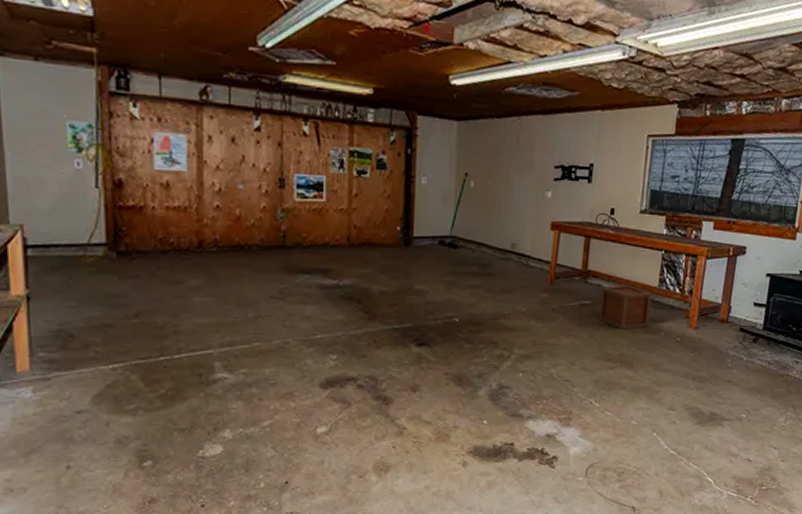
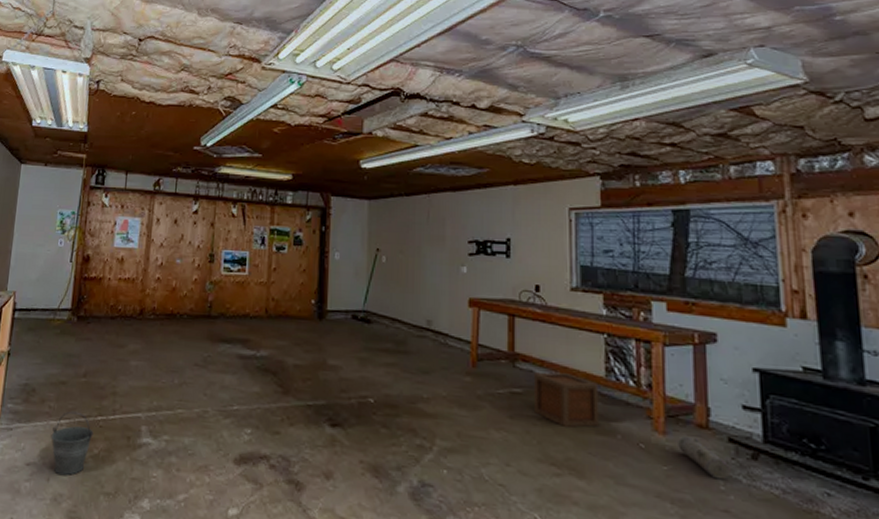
bucket: none [103,354,157,419] -> present [50,411,94,476]
decorative log: none [704,329,739,359] -> present [678,436,732,480]

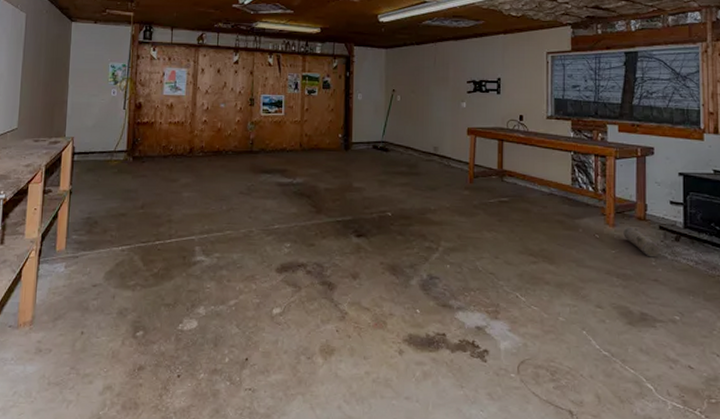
bucket: present [50,411,94,476] -> none [114,238,153,293]
wooden box: present [534,372,600,428] -> none [518,184,567,225]

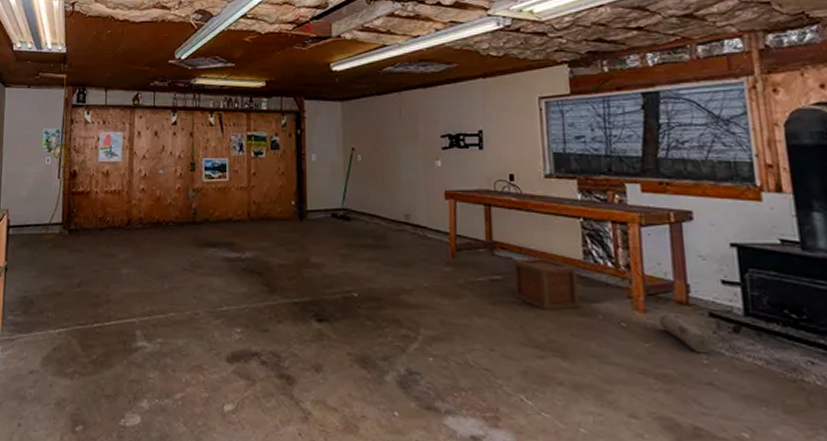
wooden box: none [518,184,567,225] -> present [513,258,580,310]

